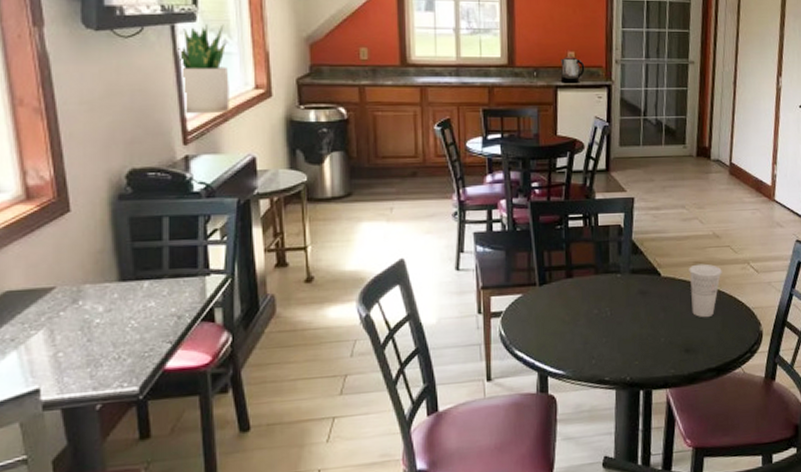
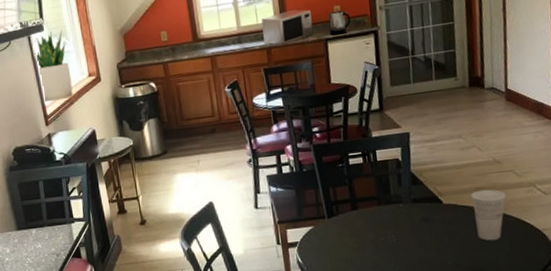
microwave: none [486,48,543,85] -> present [261,9,314,45]

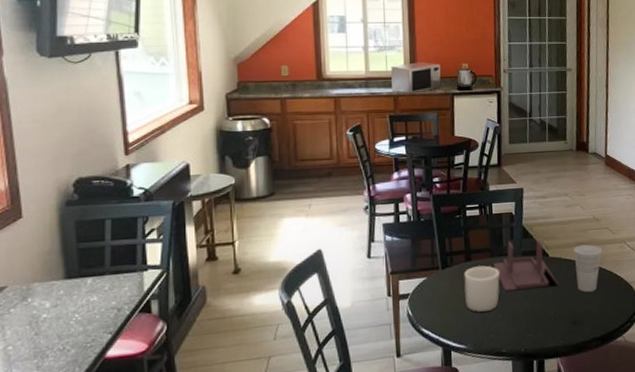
planter: present [34,30,73,103] -> none [121,49,166,128]
mug: none [351,214,390,261] -> present [464,265,500,313]
napkin holder: none [381,185,456,240] -> present [494,239,559,292]

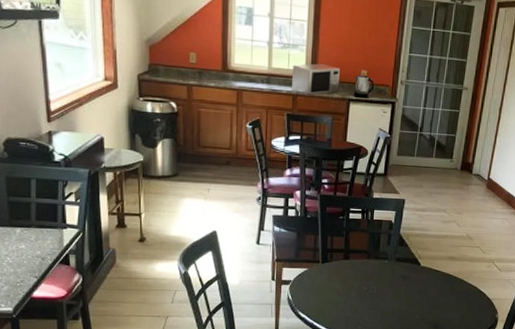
mug: present [464,265,500,313] -> none [340,265,373,307]
napkin holder: present [494,239,559,292] -> none [369,247,426,294]
cup: present [573,244,603,293] -> none [443,259,471,303]

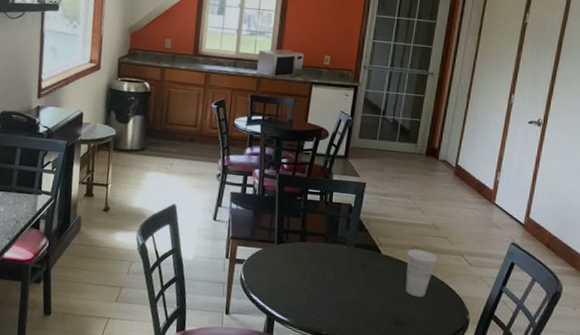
kettle: present [353,74,375,98] -> none [316,59,338,82]
cup: none [443,259,471,303] -> present [405,248,437,298]

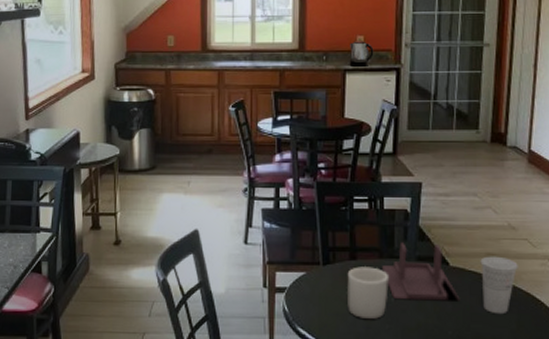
microwave: present [257,49,304,78] -> none [278,33,332,68]
mug: none [294,248,330,293] -> present [347,266,389,320]
kettle: none [316,59,338,82] -> present [349,41,374,67]
napkin holder: none [326,231,388,285] -> present [382,242,460,303]

